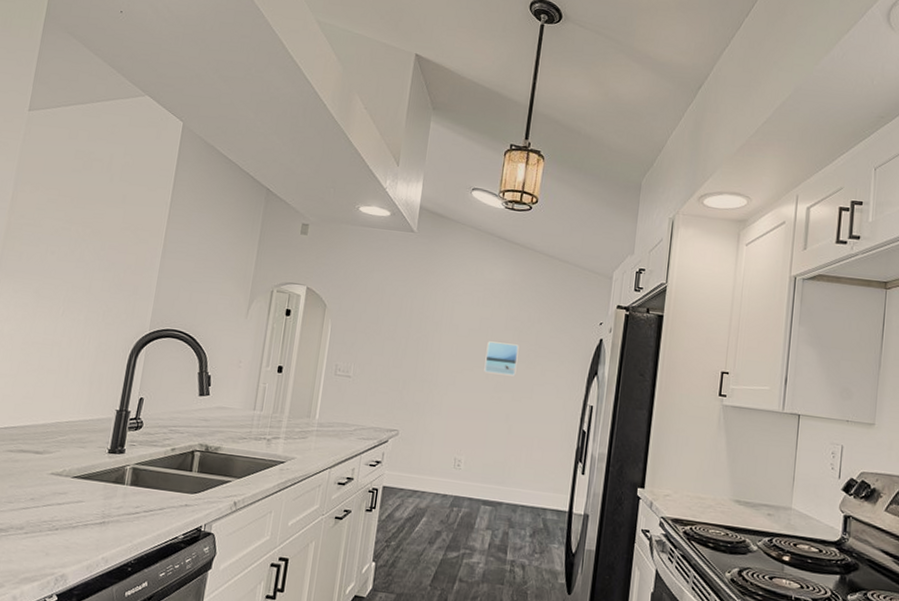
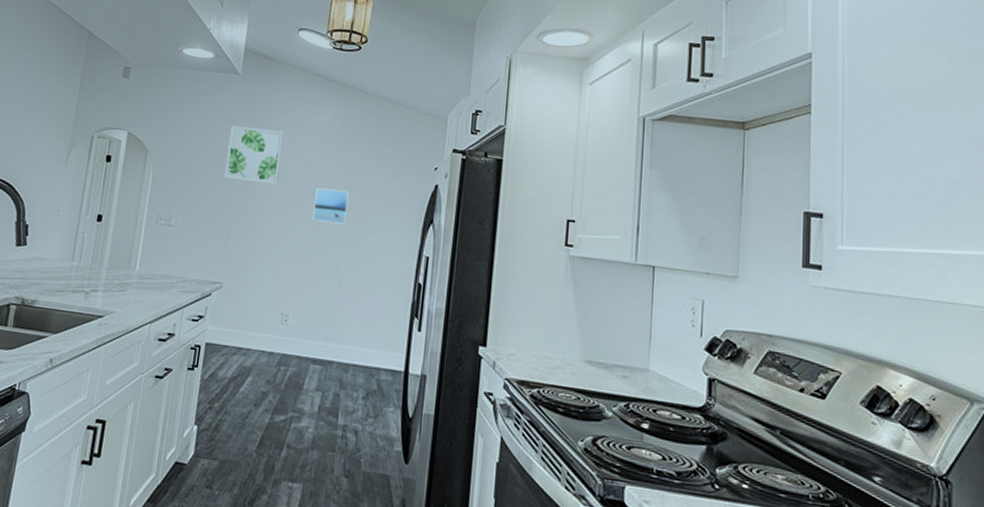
wall art: none [400,281,457,338] -> present [224,125,284,184]

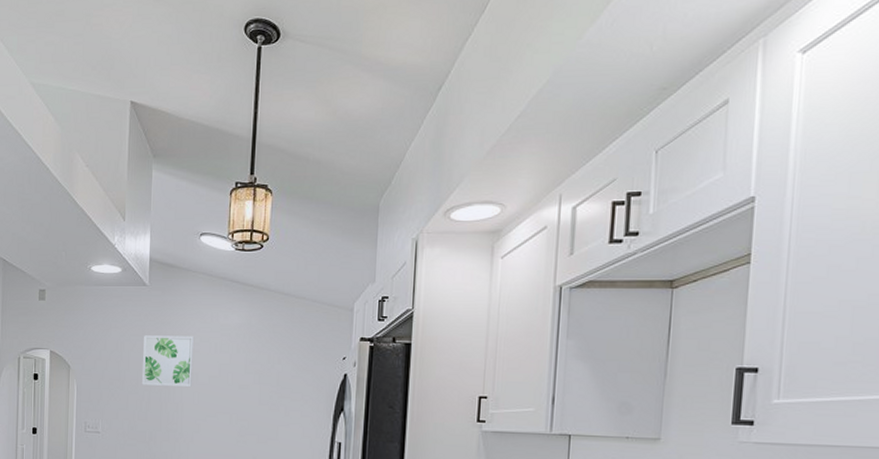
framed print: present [312,188,349,225] -> none [227,386,261,419]

